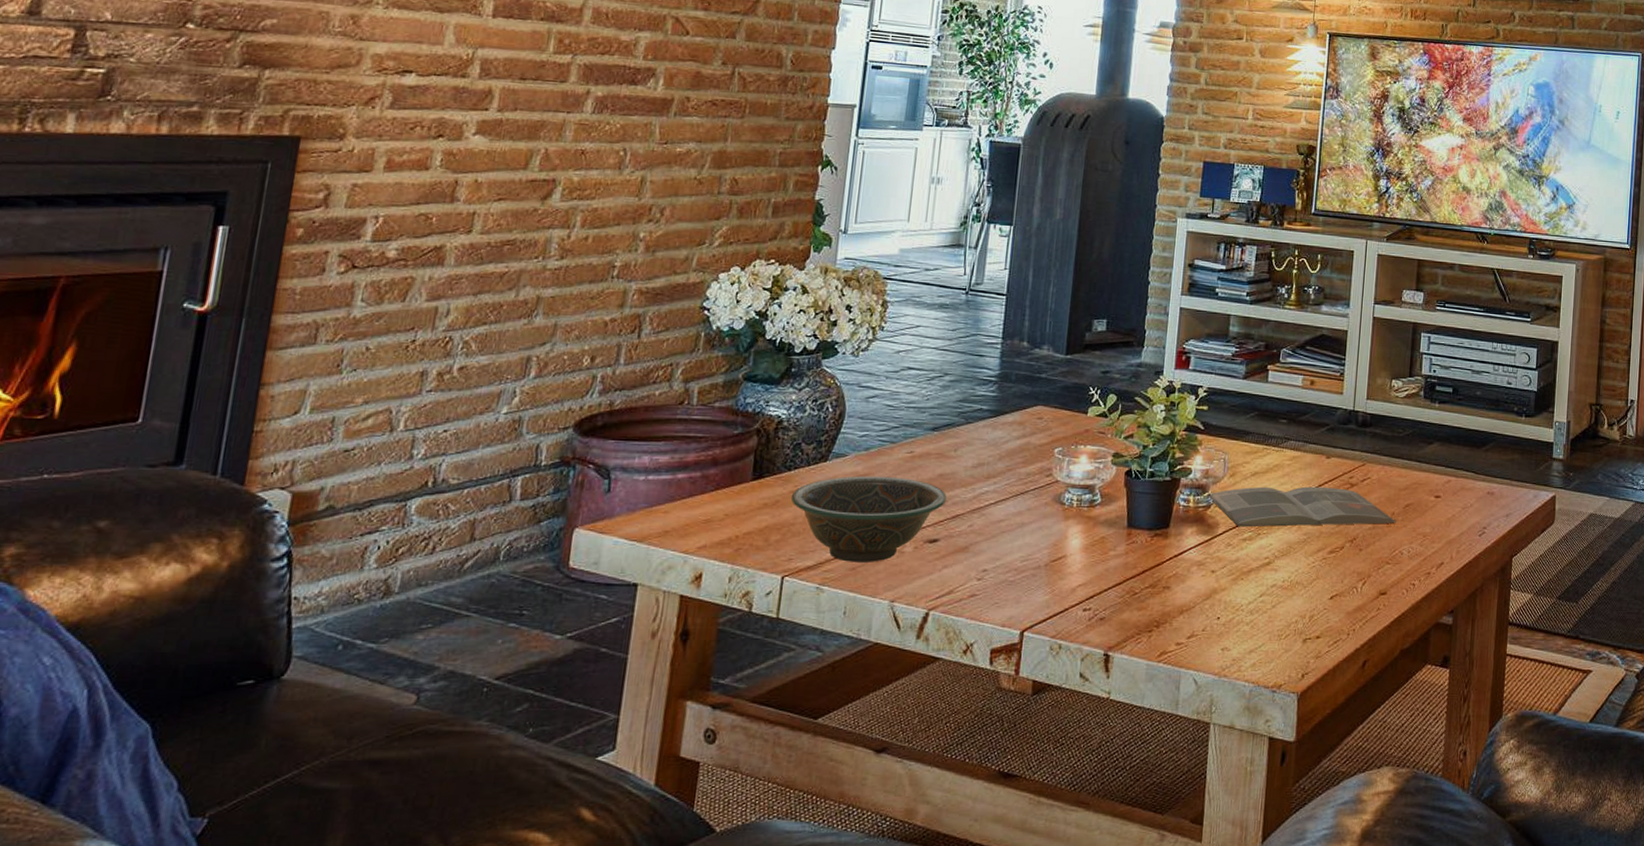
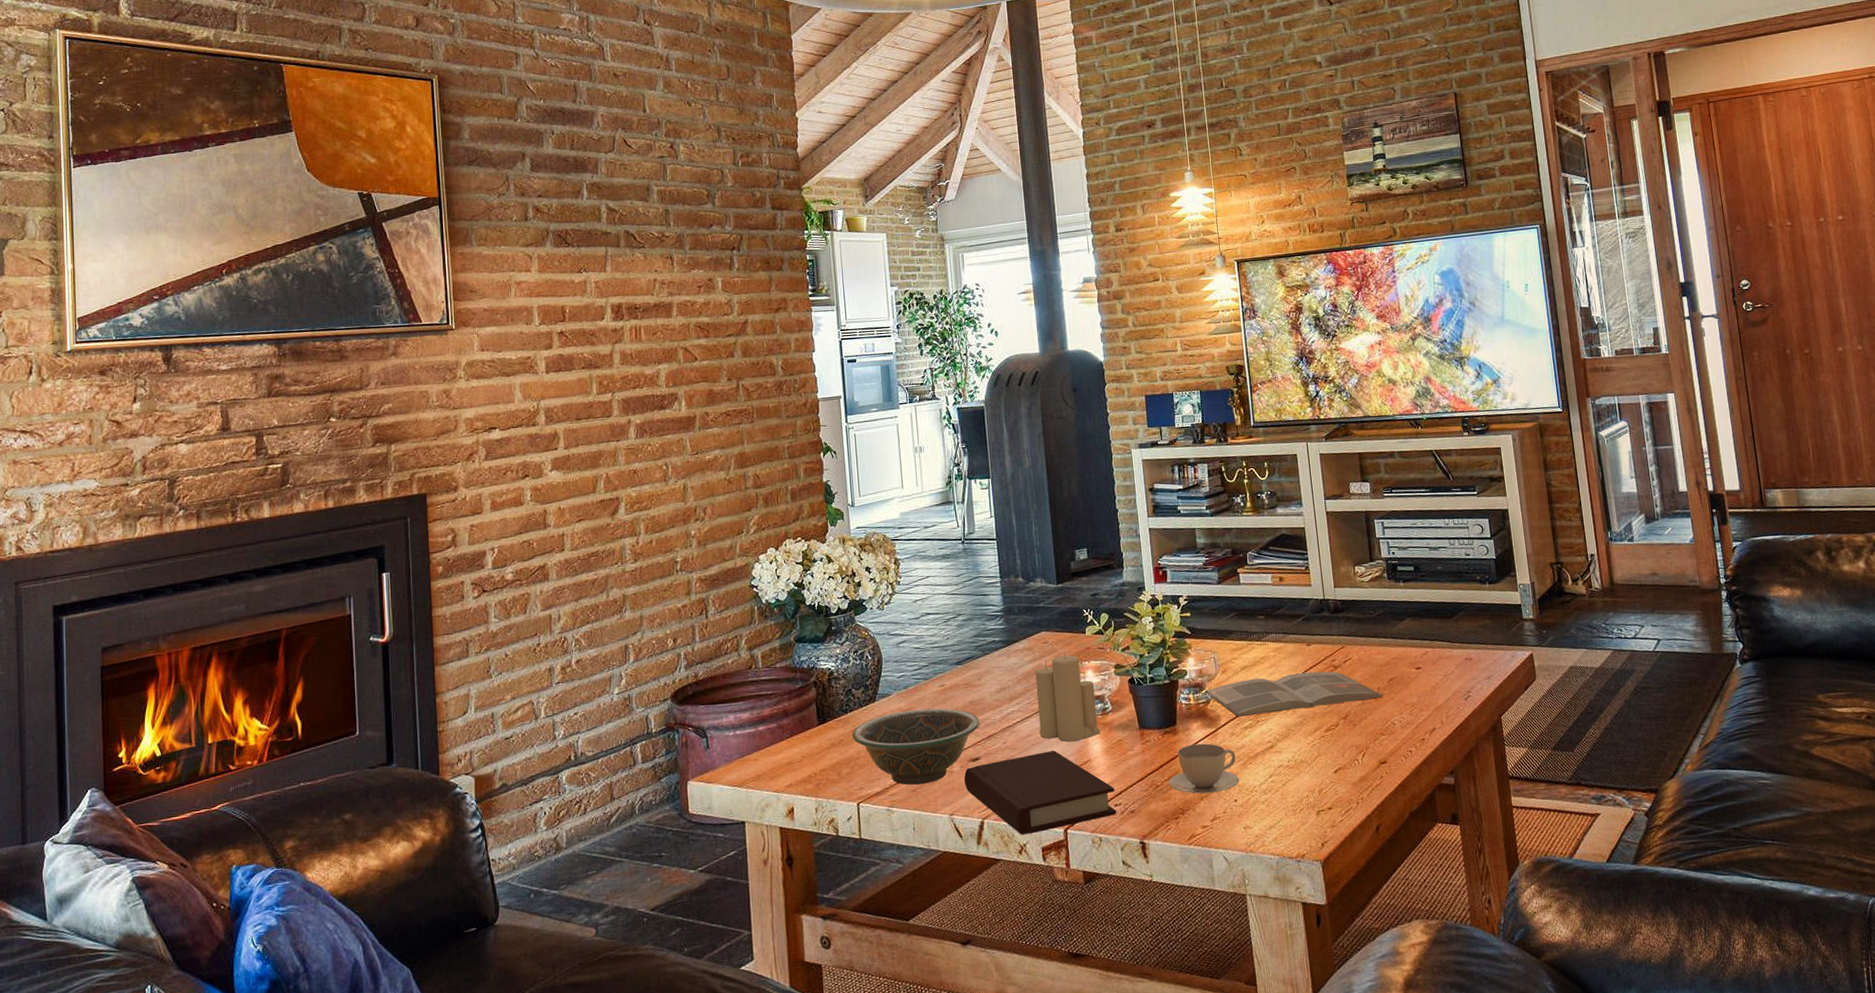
book: none [915,541,1087,633] -> present [964,751,1116,835]
candle: none [1013,433,1086,534] -> present [1035,653,1101,742]
teacup: none [1148,551,1228,608] -> present [1168,743,1240,794]

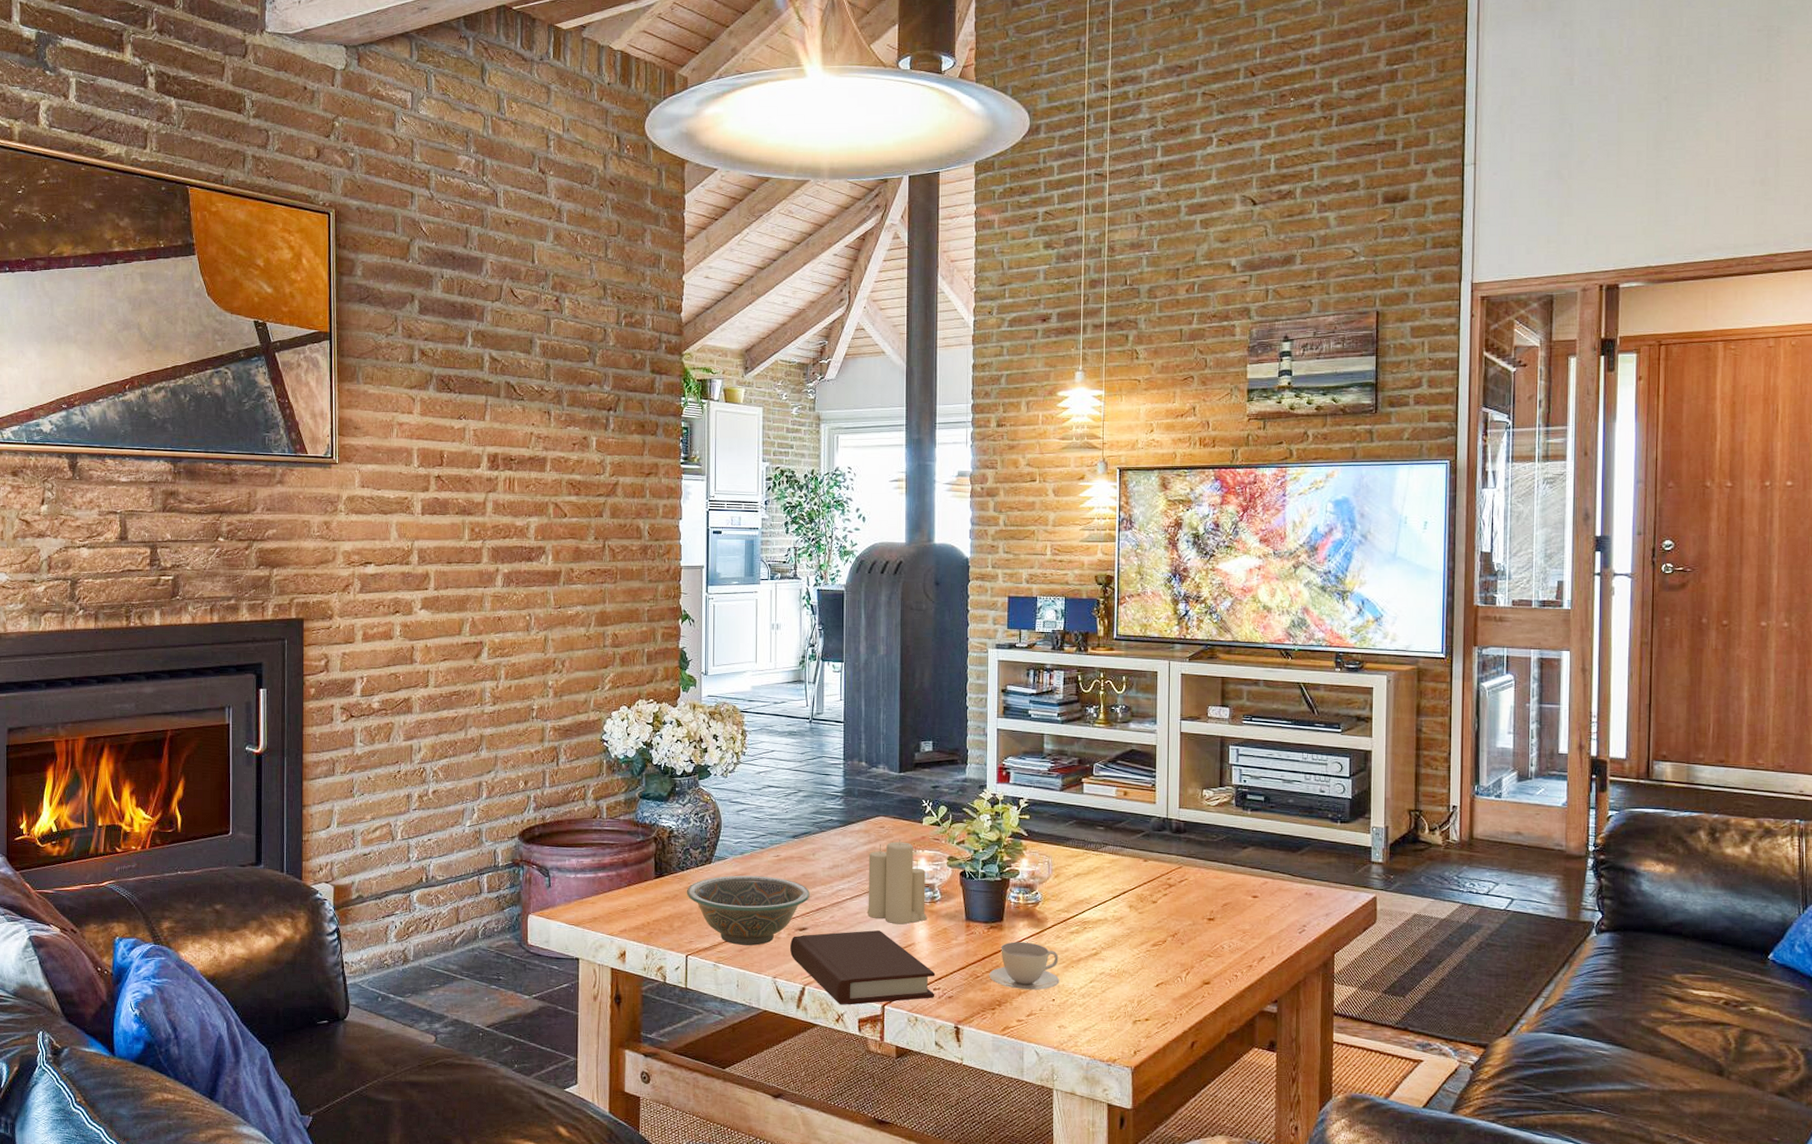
magazine: present [1205,671,1383,716] -> none [1036,886,1215,921]

